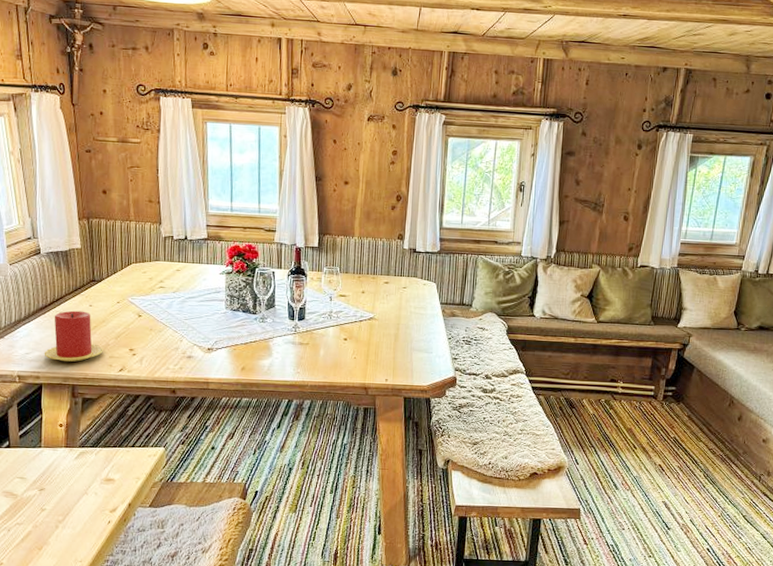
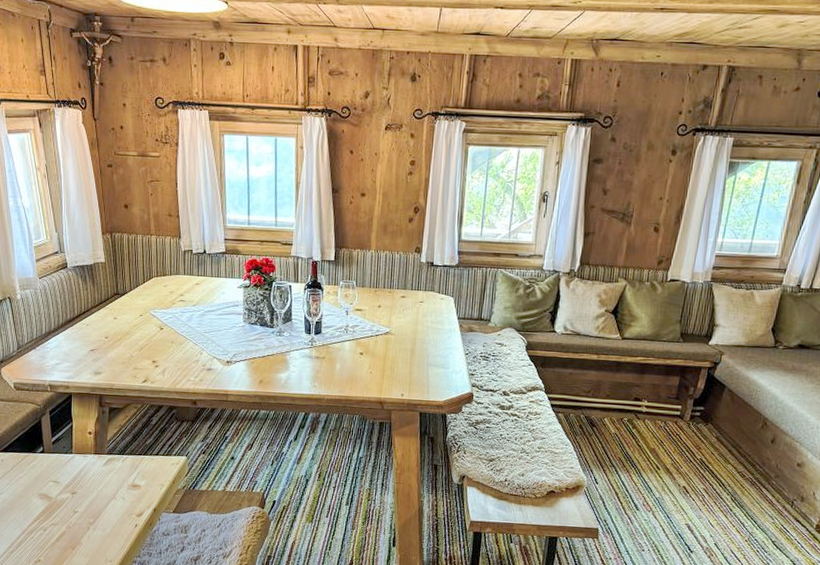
candle: present [44,310,103,362] -> none [73,323,128,373]

